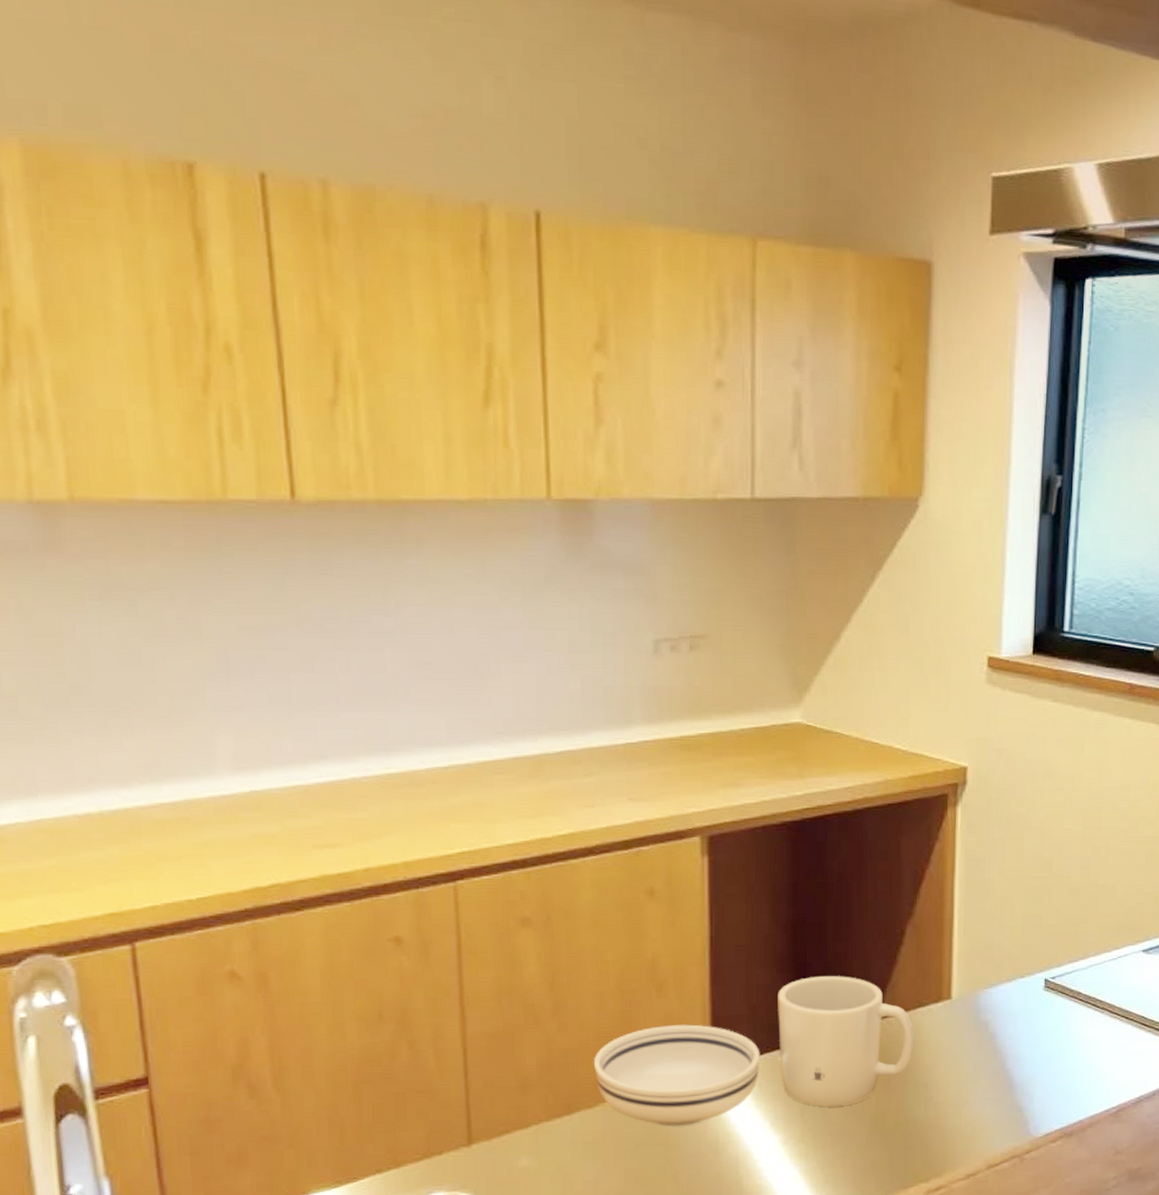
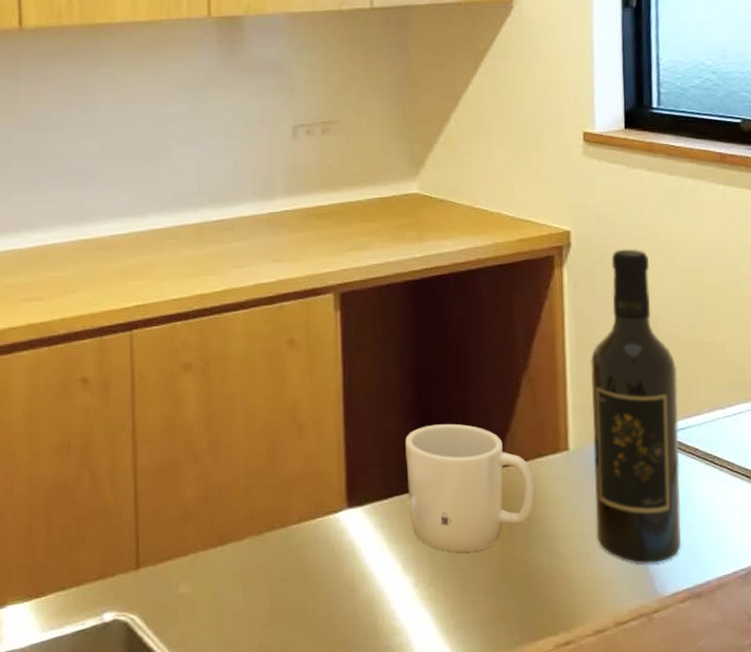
bowl: present [593,1023,760,1127] -> none [243,464,391,562]
wine bottle: none [974,787,1068,1107] -> present [590,249,681,563]

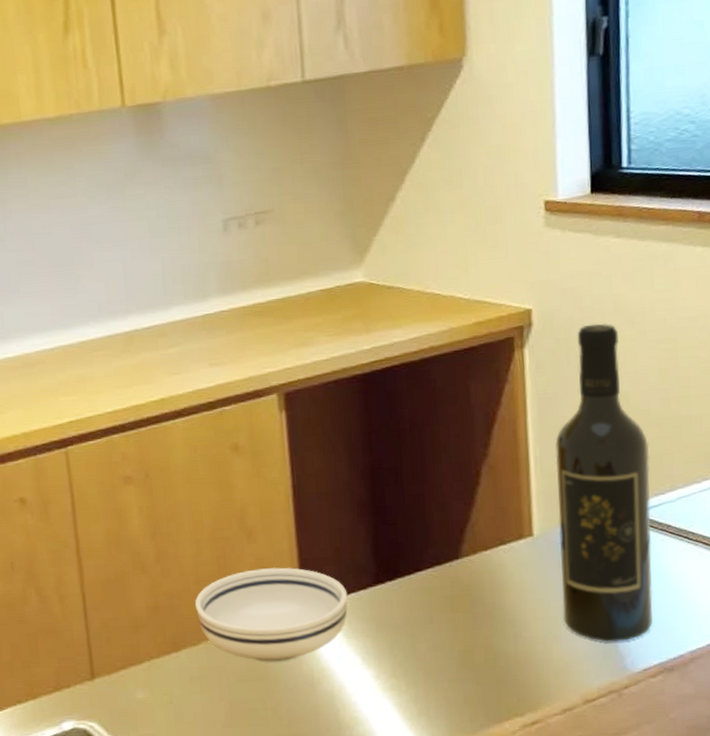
bowl: none [243,464,391,562] -> present [194,567,348,662]
mug: present [405,423,536,552] -> none [360,517,499,644]

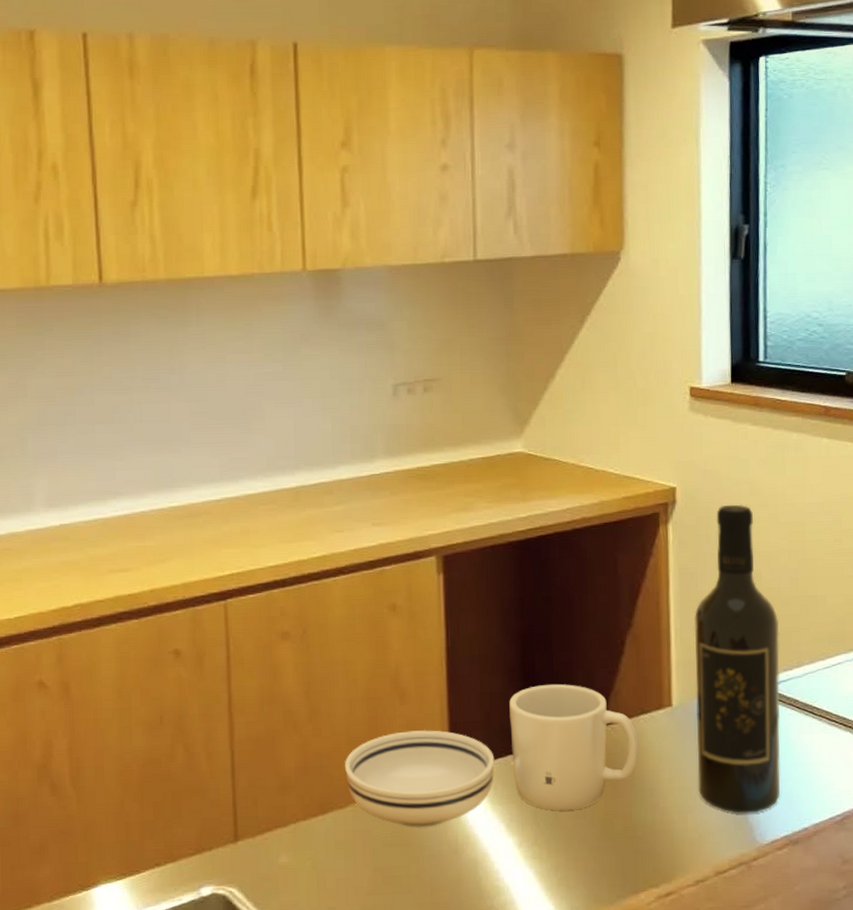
mug: none [360,517,499,644] -> present [509,683,639,811]

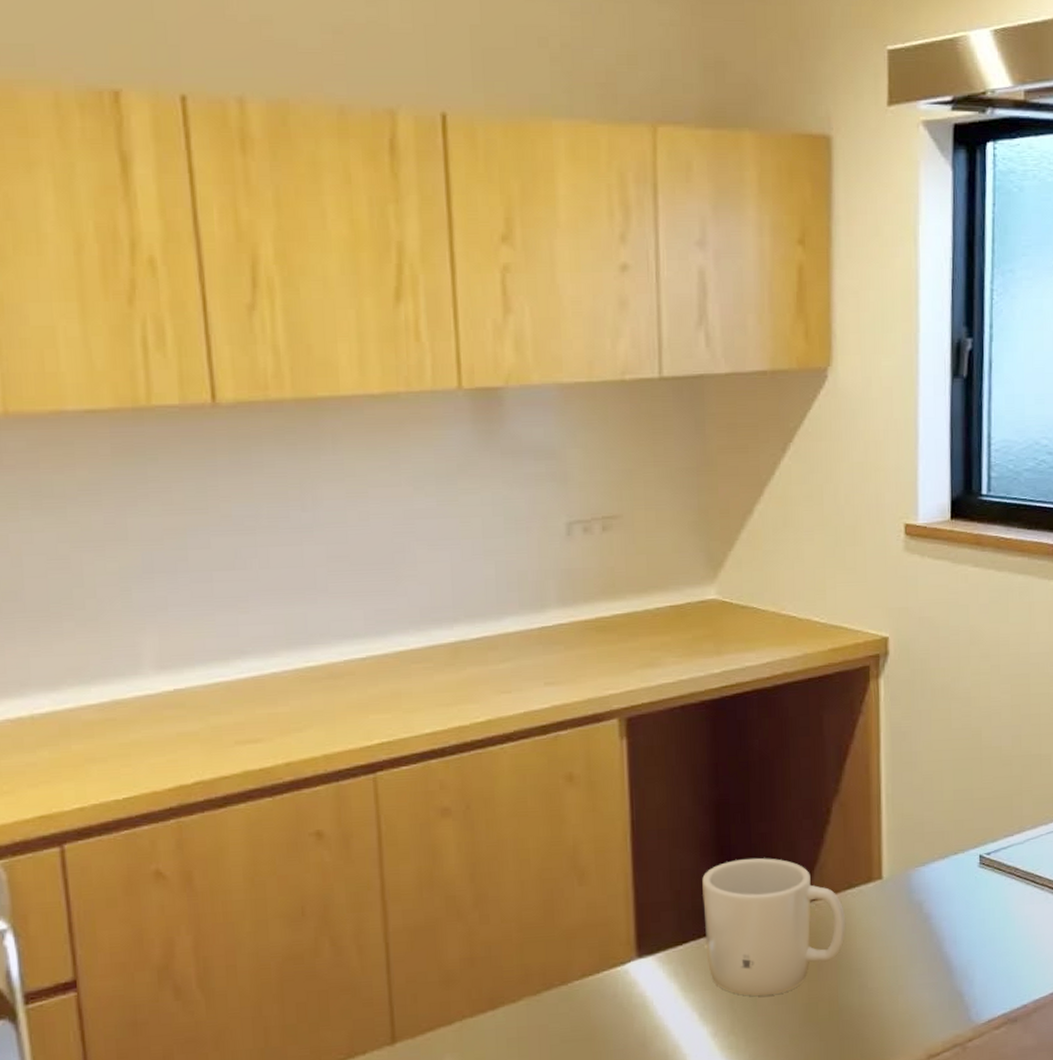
bowl: present [344,729,495,827] -> none [516,912,686,1020]
wine bottle: present [694,504,781,813] -> none [907,655,1000,992]

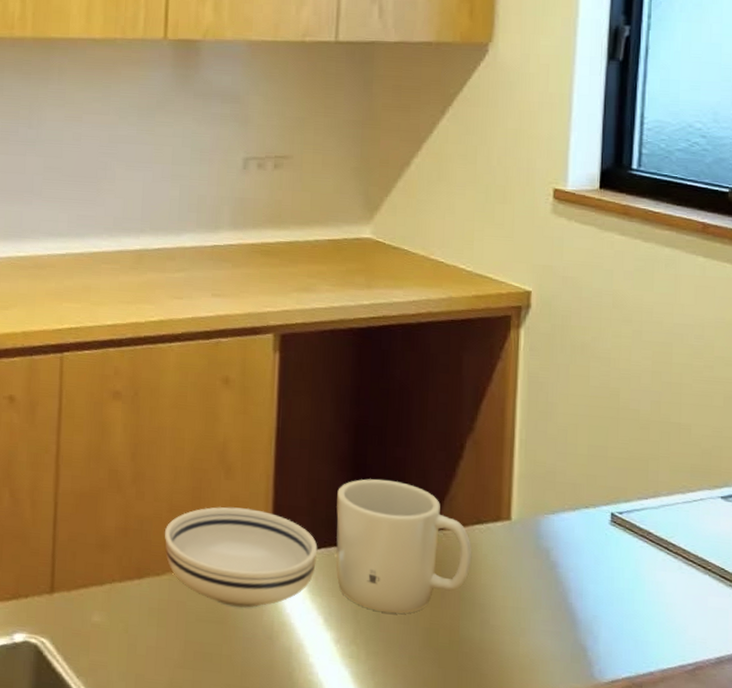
bowl: none [516,912,686,1020] -> present [164,506,318,608]

